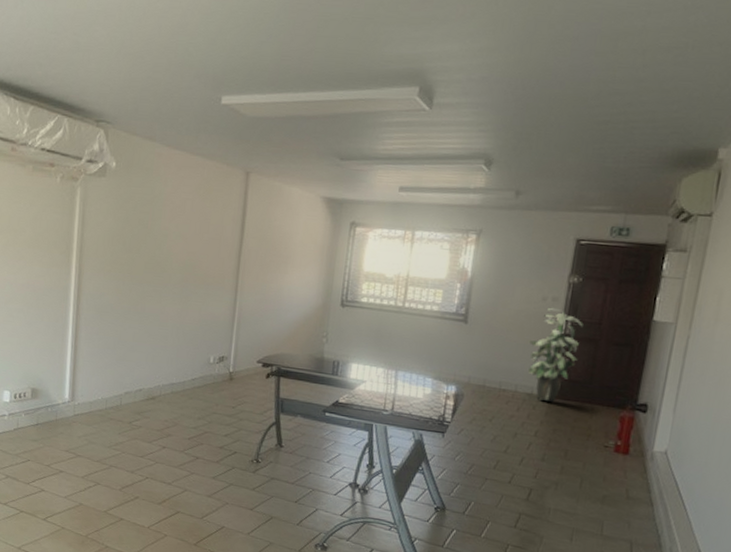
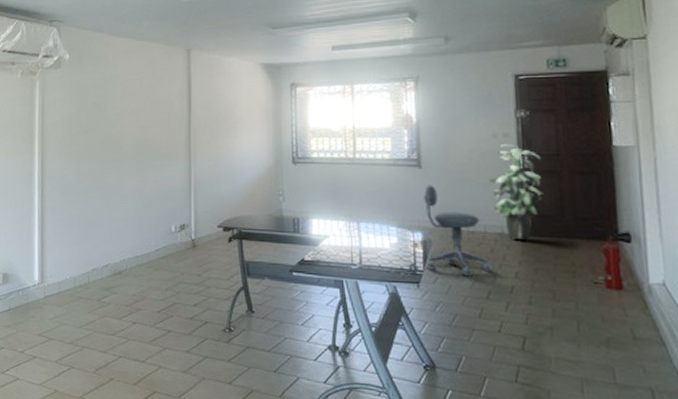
office chair: none [454,341,515,431] -> present [424,185,492,277]

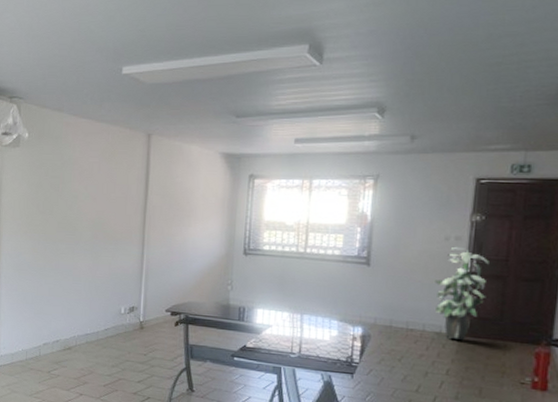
office chair: present [424,185,492,277] -> none [362,282,425,371]

